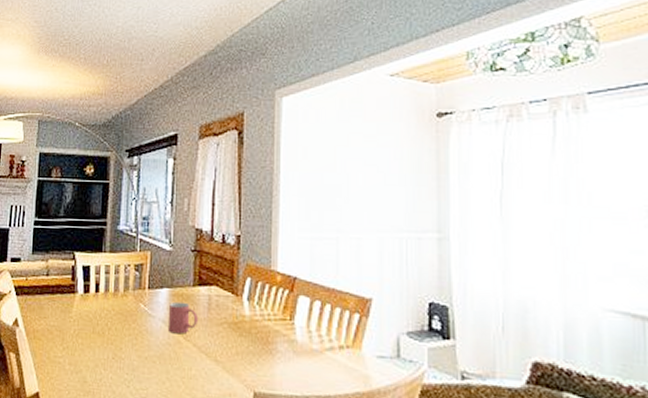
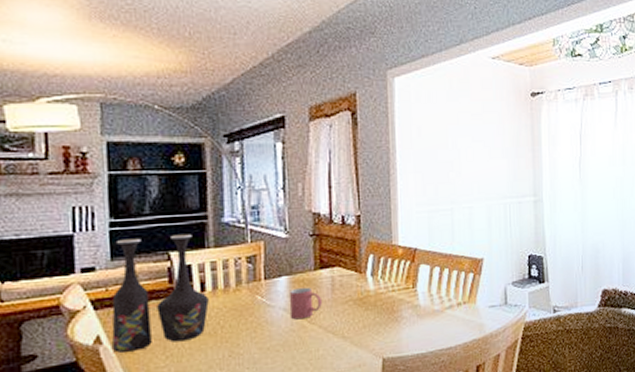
vase: none [26,236,101,338] -> present [111,234,209,353]

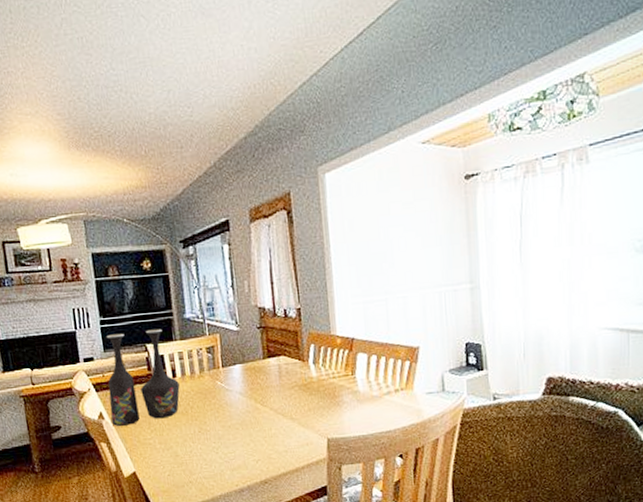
mug: present [289,287,323,320] -> none [244,374,272,403]

